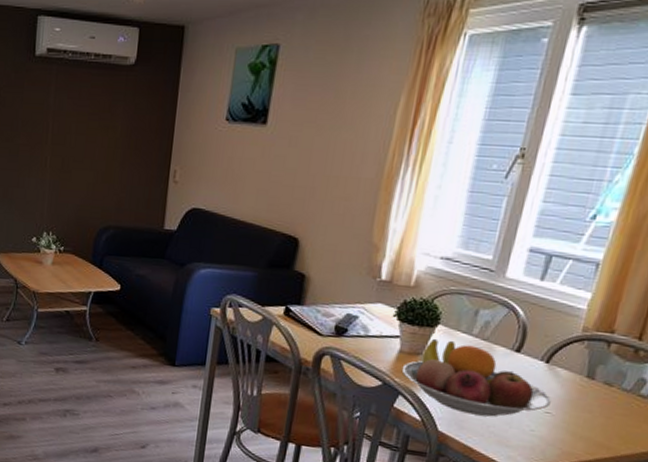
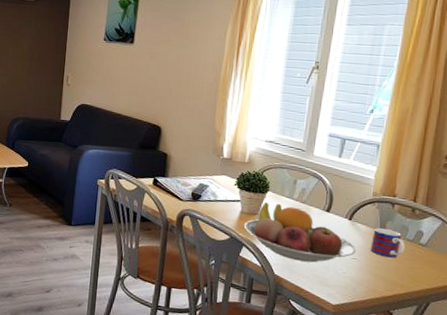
mug: none [570,373,620,413] -> present [370,227,406,258]

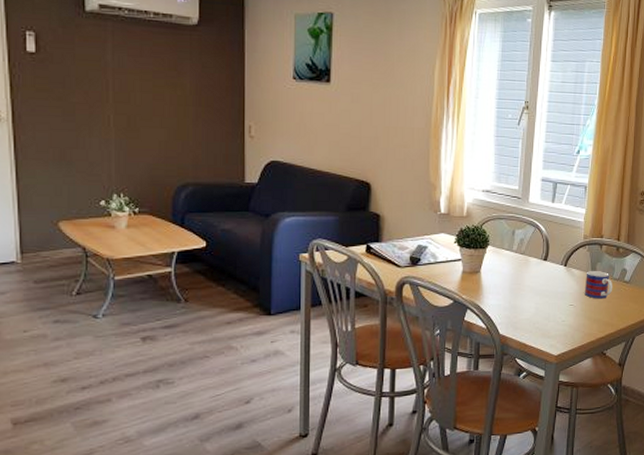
fruit bowl: present [243,202,357,263] -> none [466,257,573,316]

